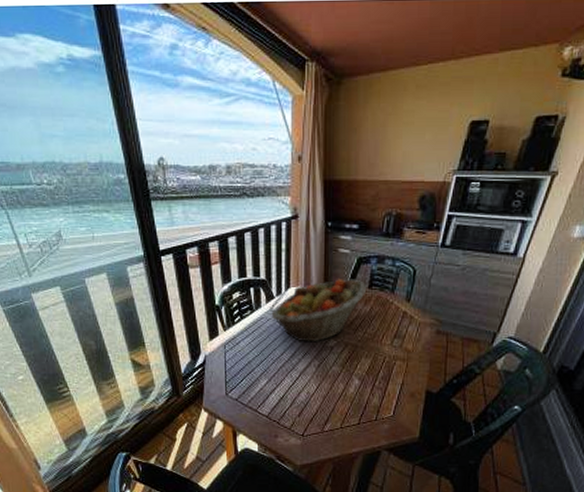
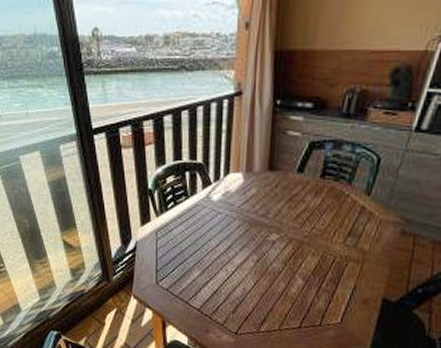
fruit basket: present [271,279,366,342] -> none [207,166,318,235]

